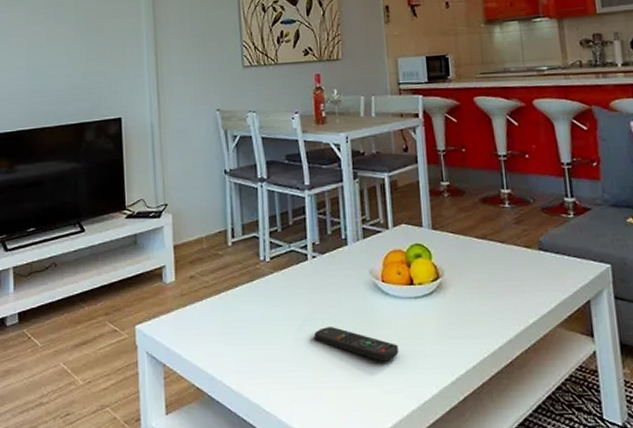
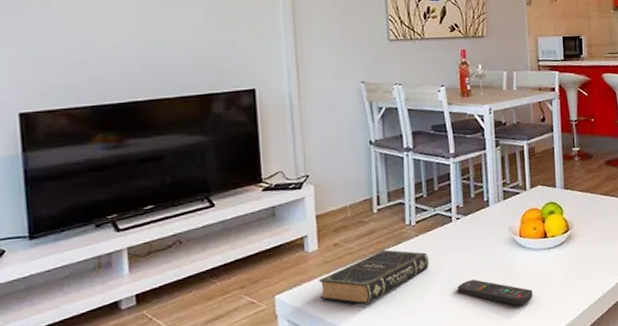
book: none [175,286,285,343] -> present [318,250,430,305]

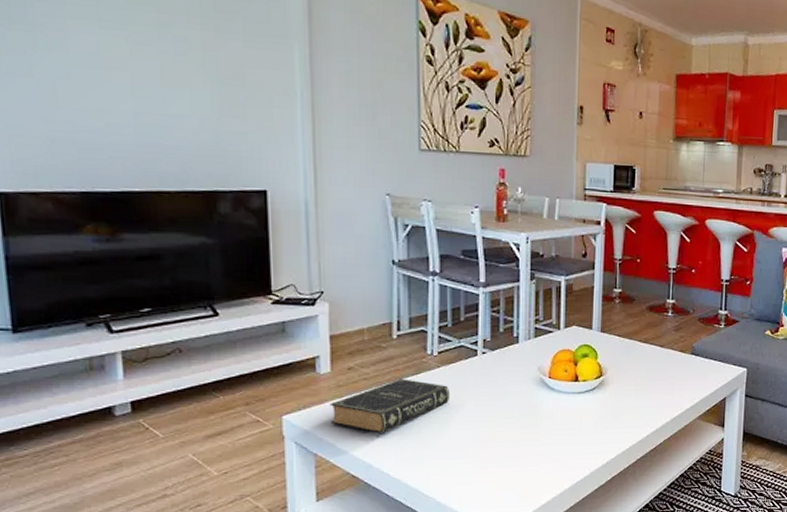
remote control: present [457,279,533,306] -> none [479,418,558,449]

